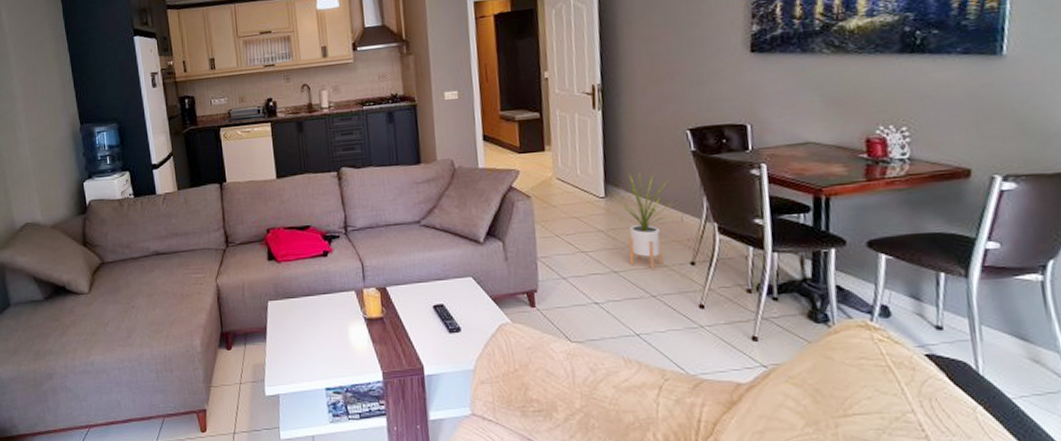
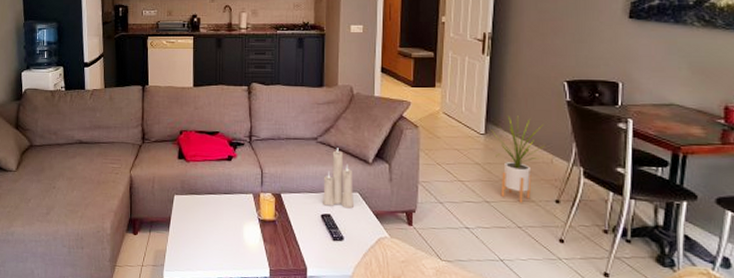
candle: none [432,229,468,296] -> present [323,148,353,209]

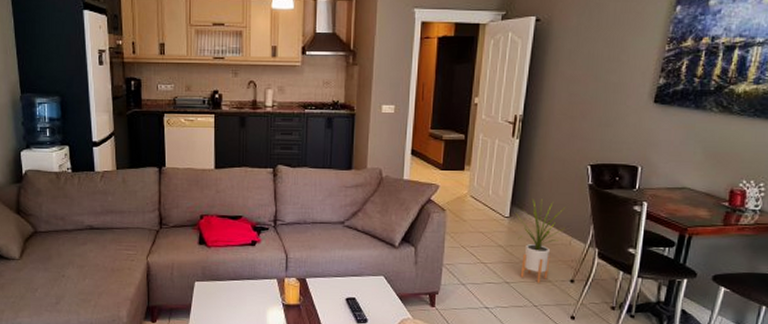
candle: present [323,148,353,209] -> none [348,232,379,292]

